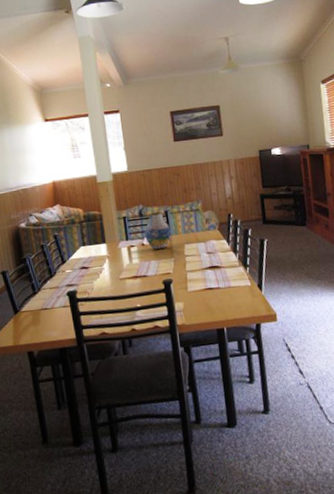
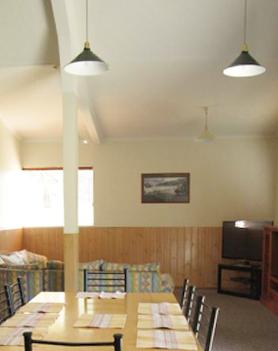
vase: present [144,211,171,250] -> none [102,268,127,304]

